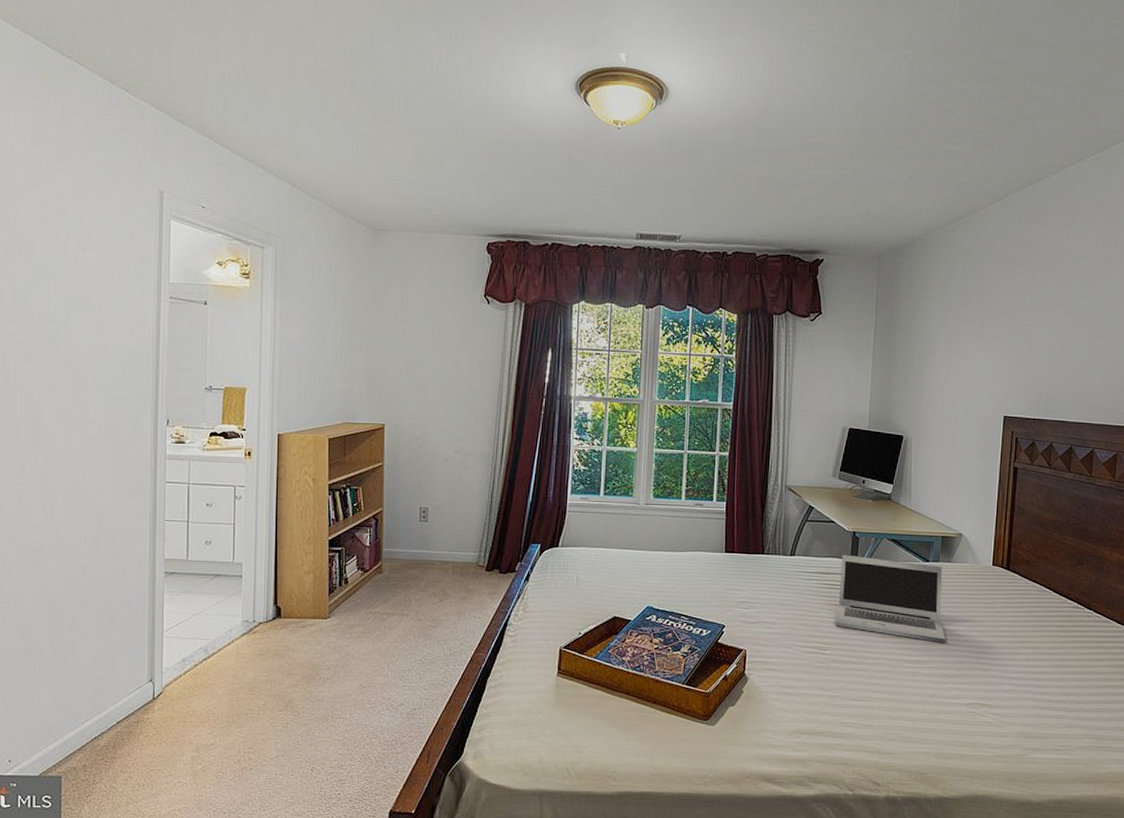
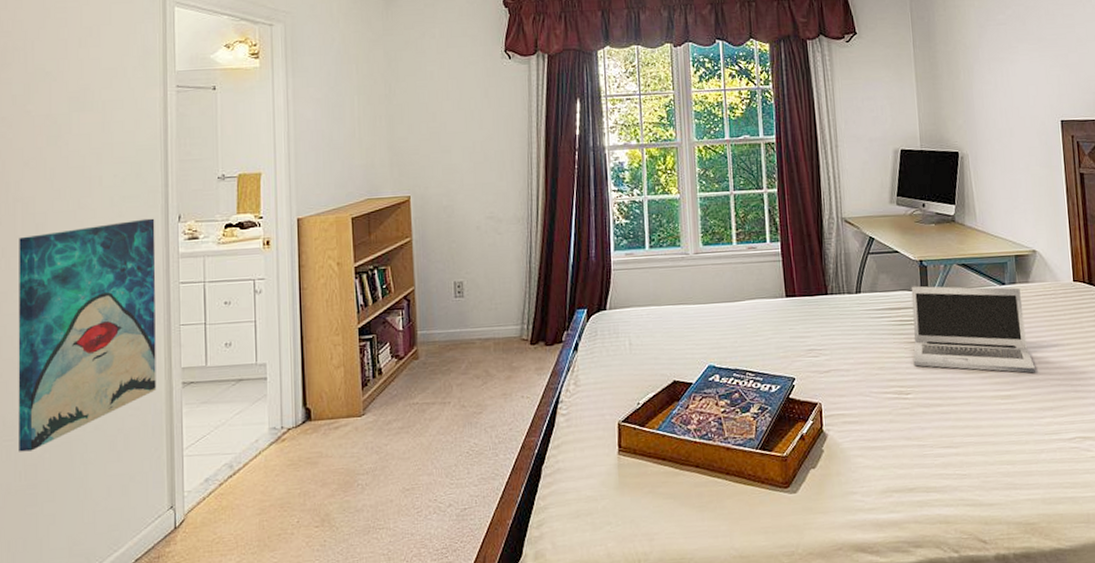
wall art: none [14,419,145,619] -> present [18,218,157,452]

